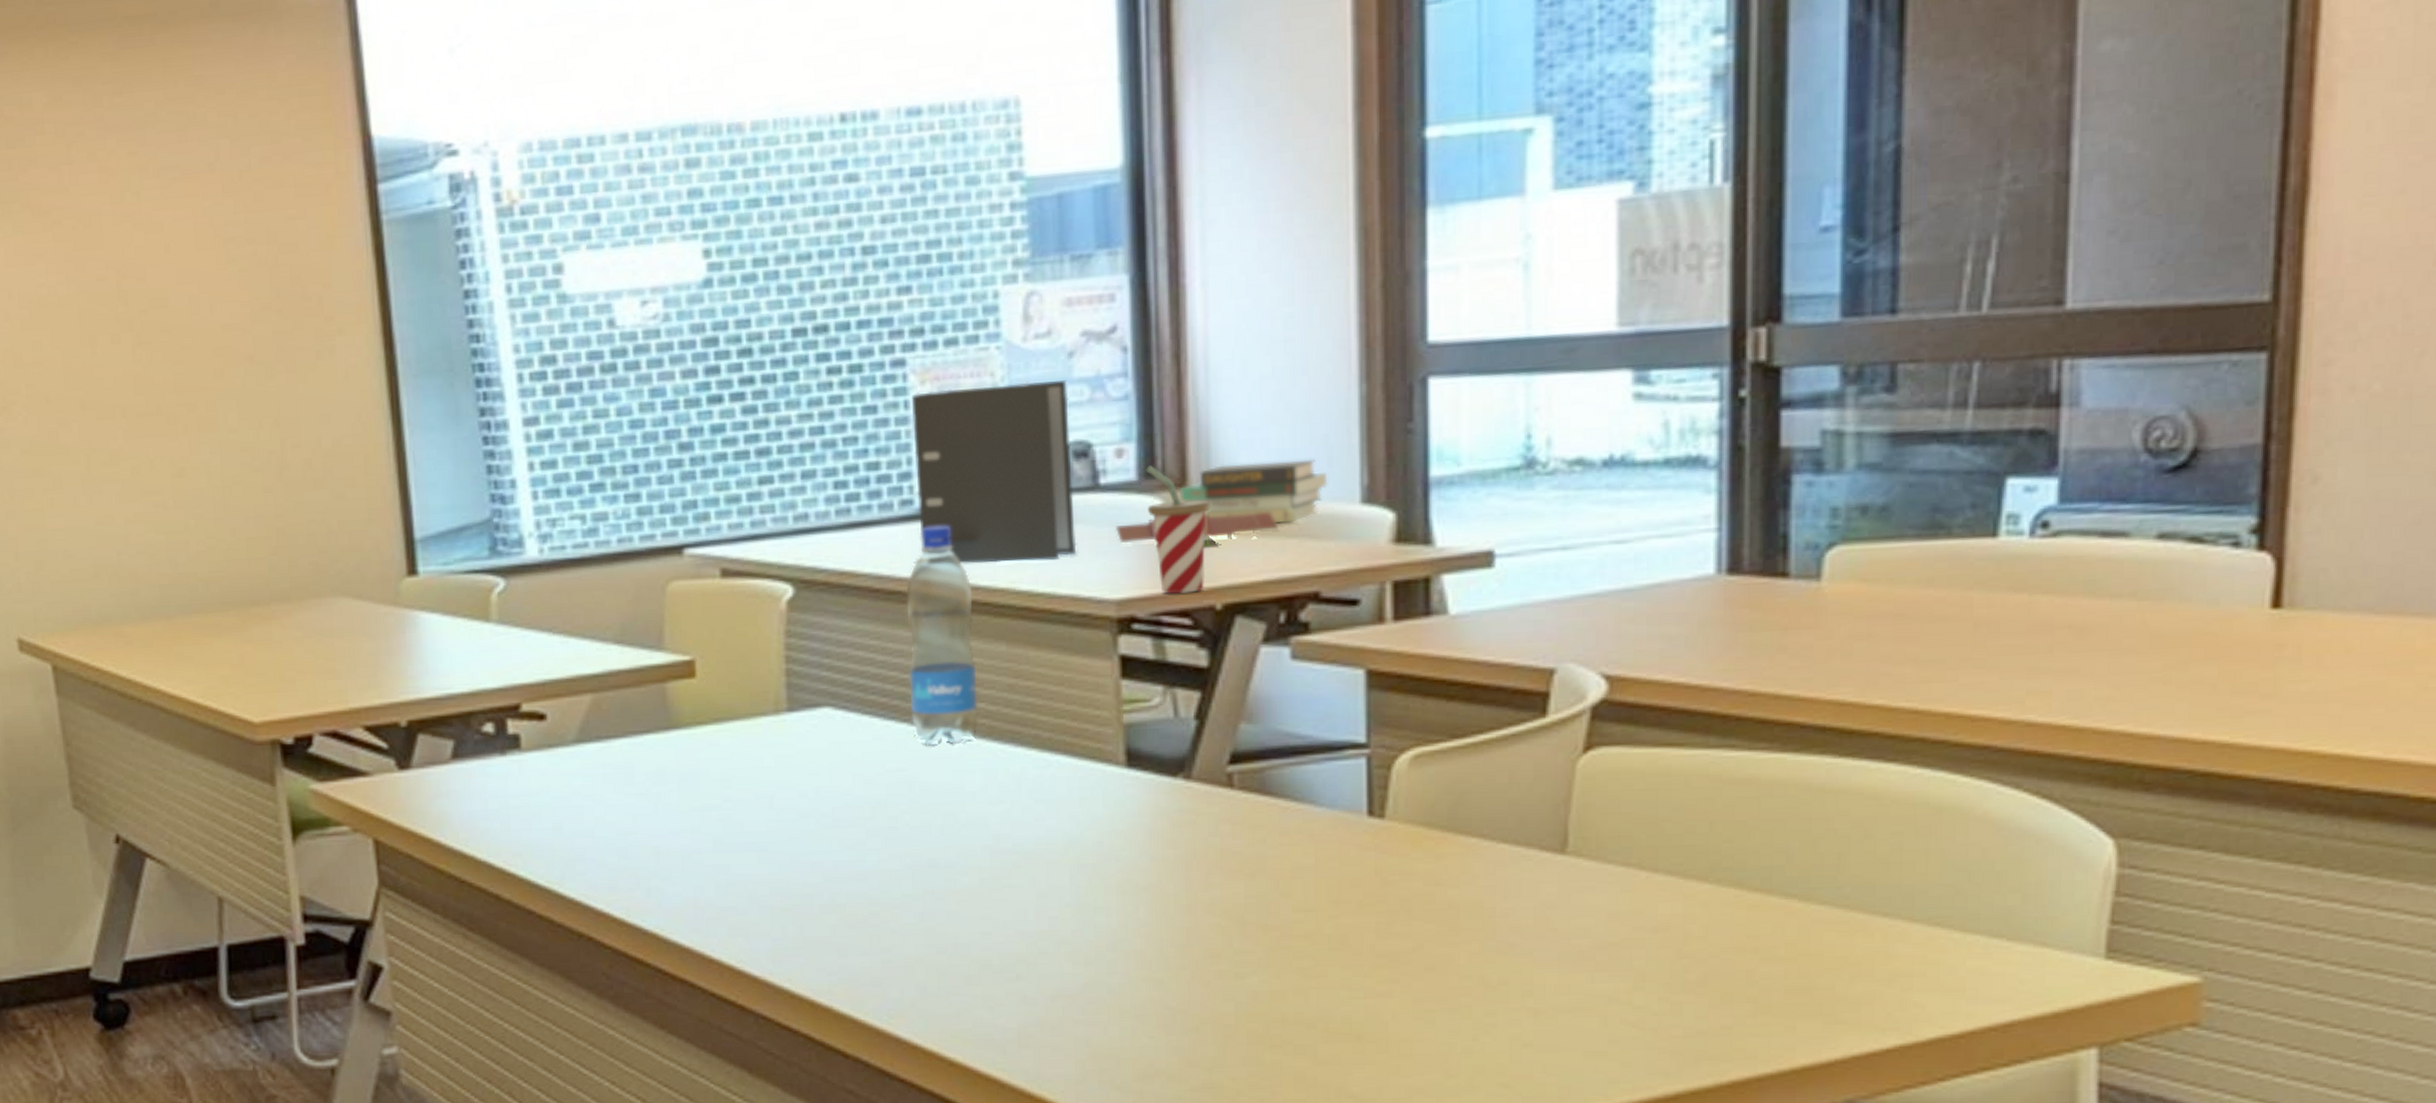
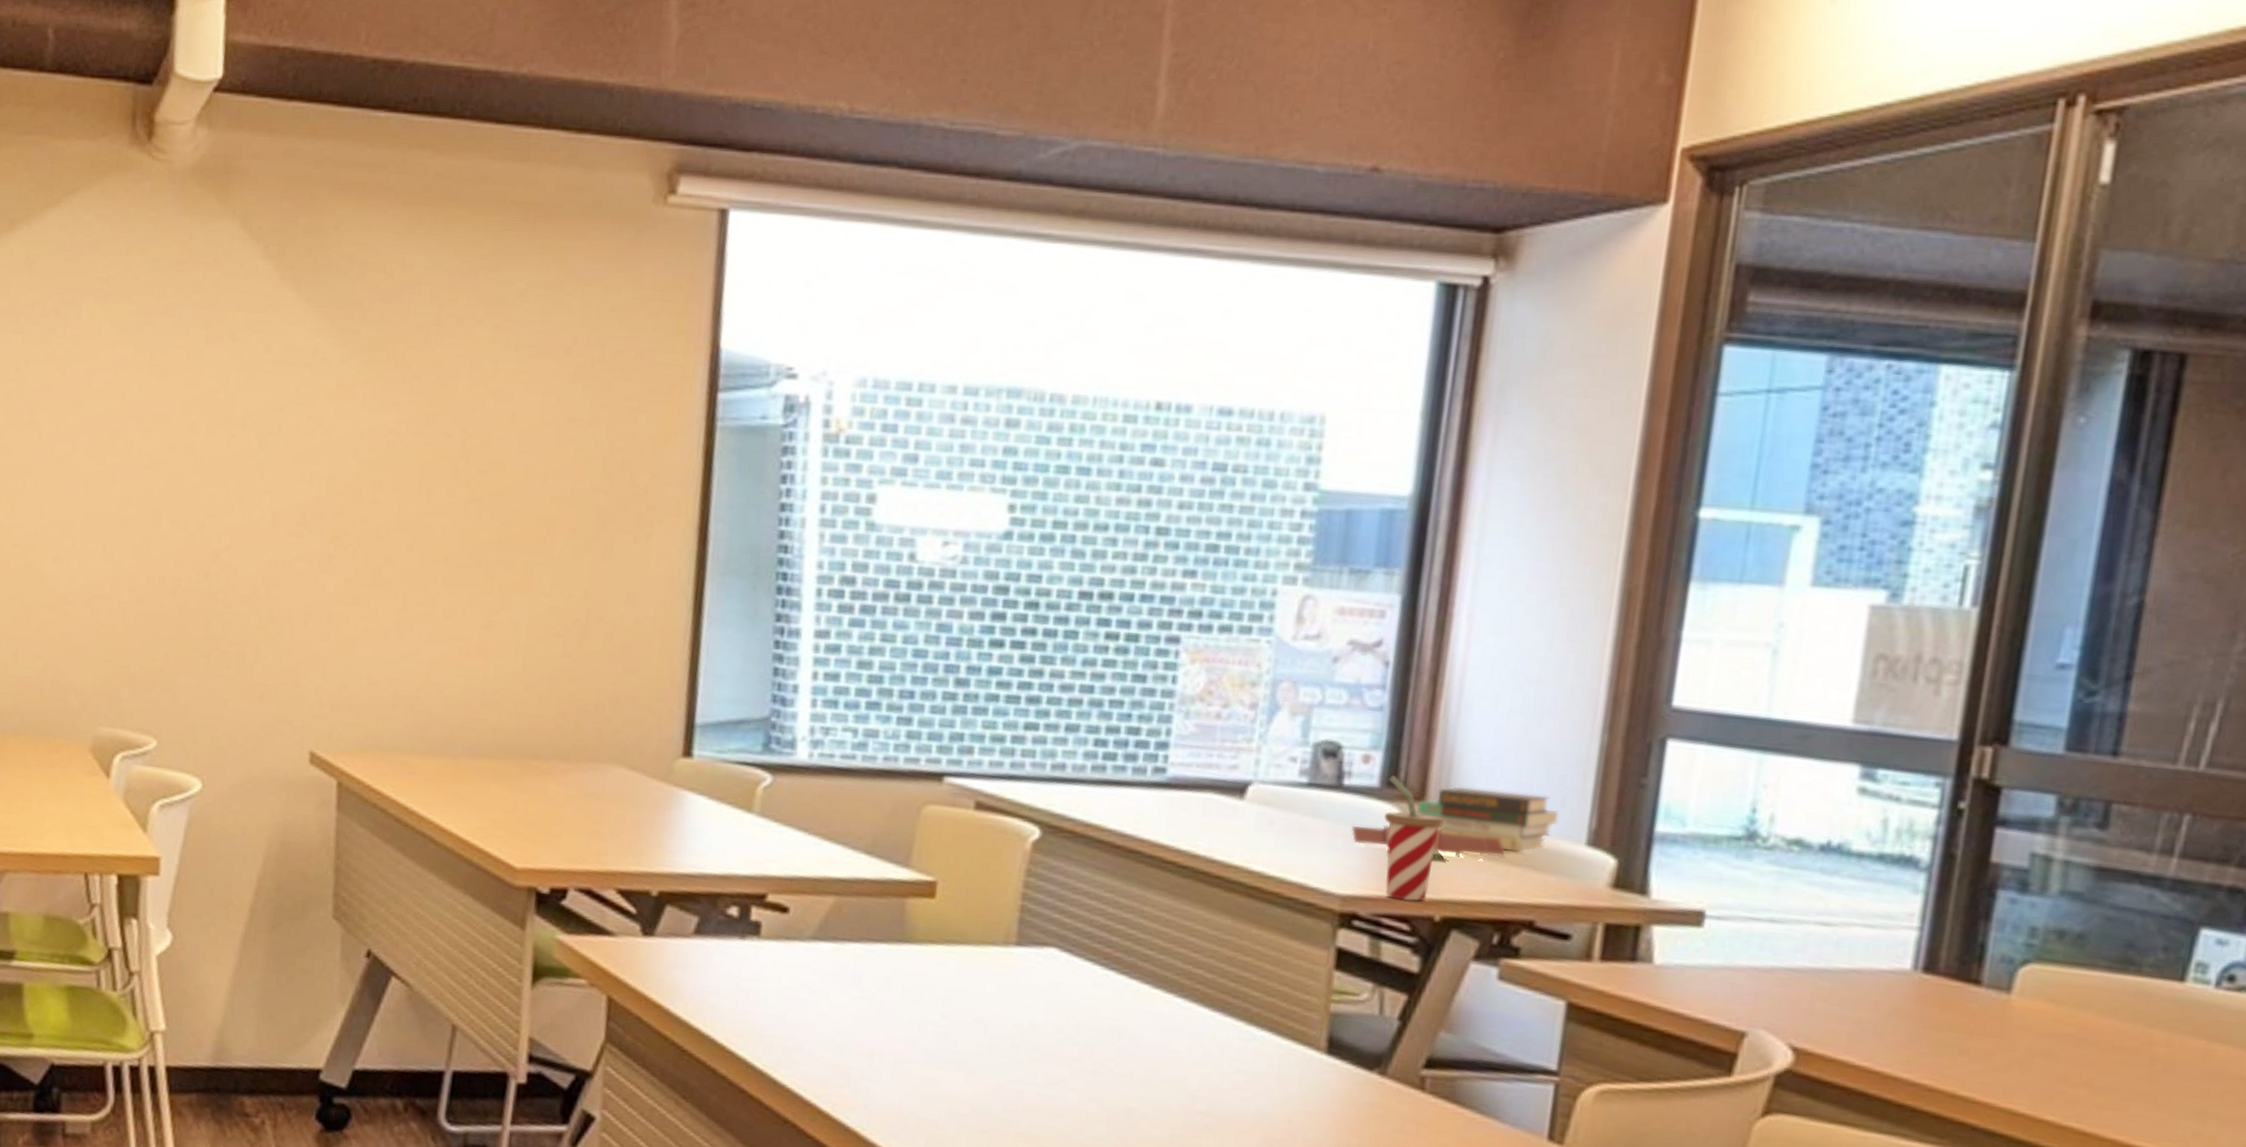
bottle: present [906,525,978,746] -> none [1131,795,1209,1004]
binder: present [911,380,1077,563] -> none [1166,670,1328,847]

